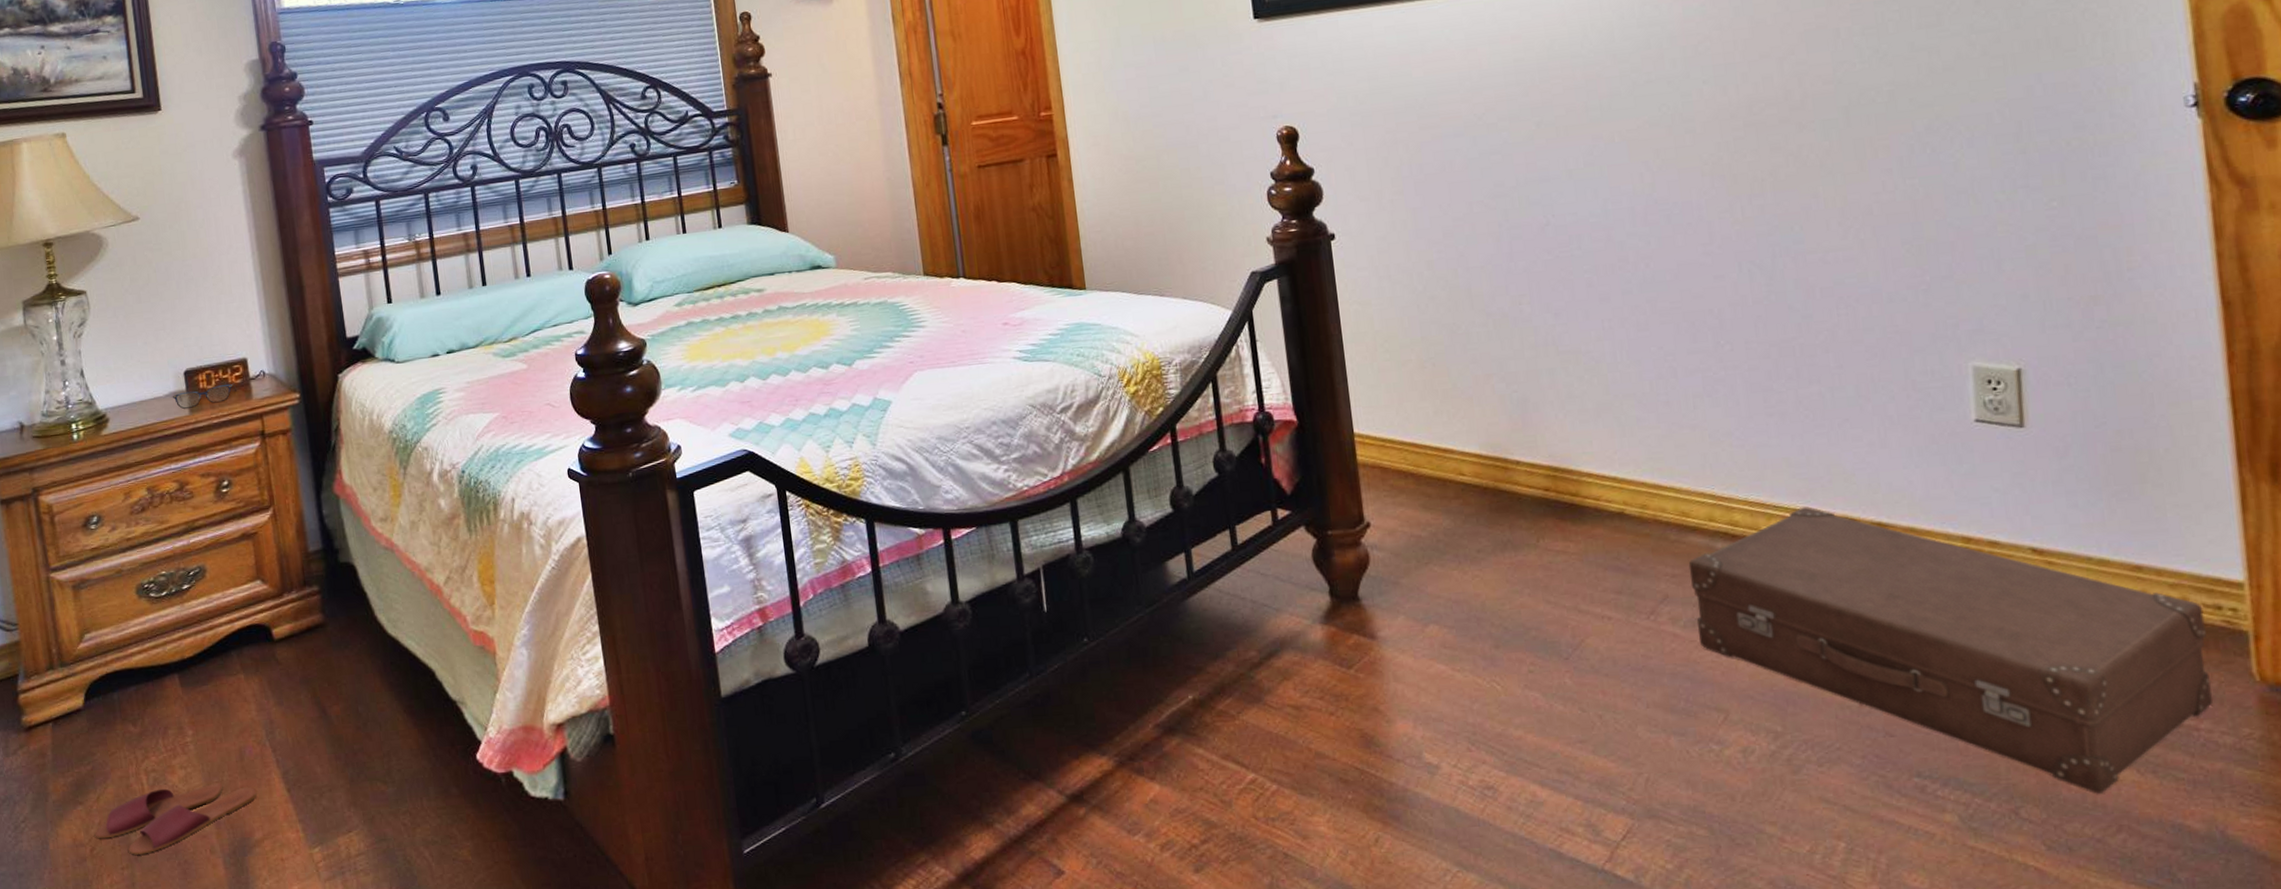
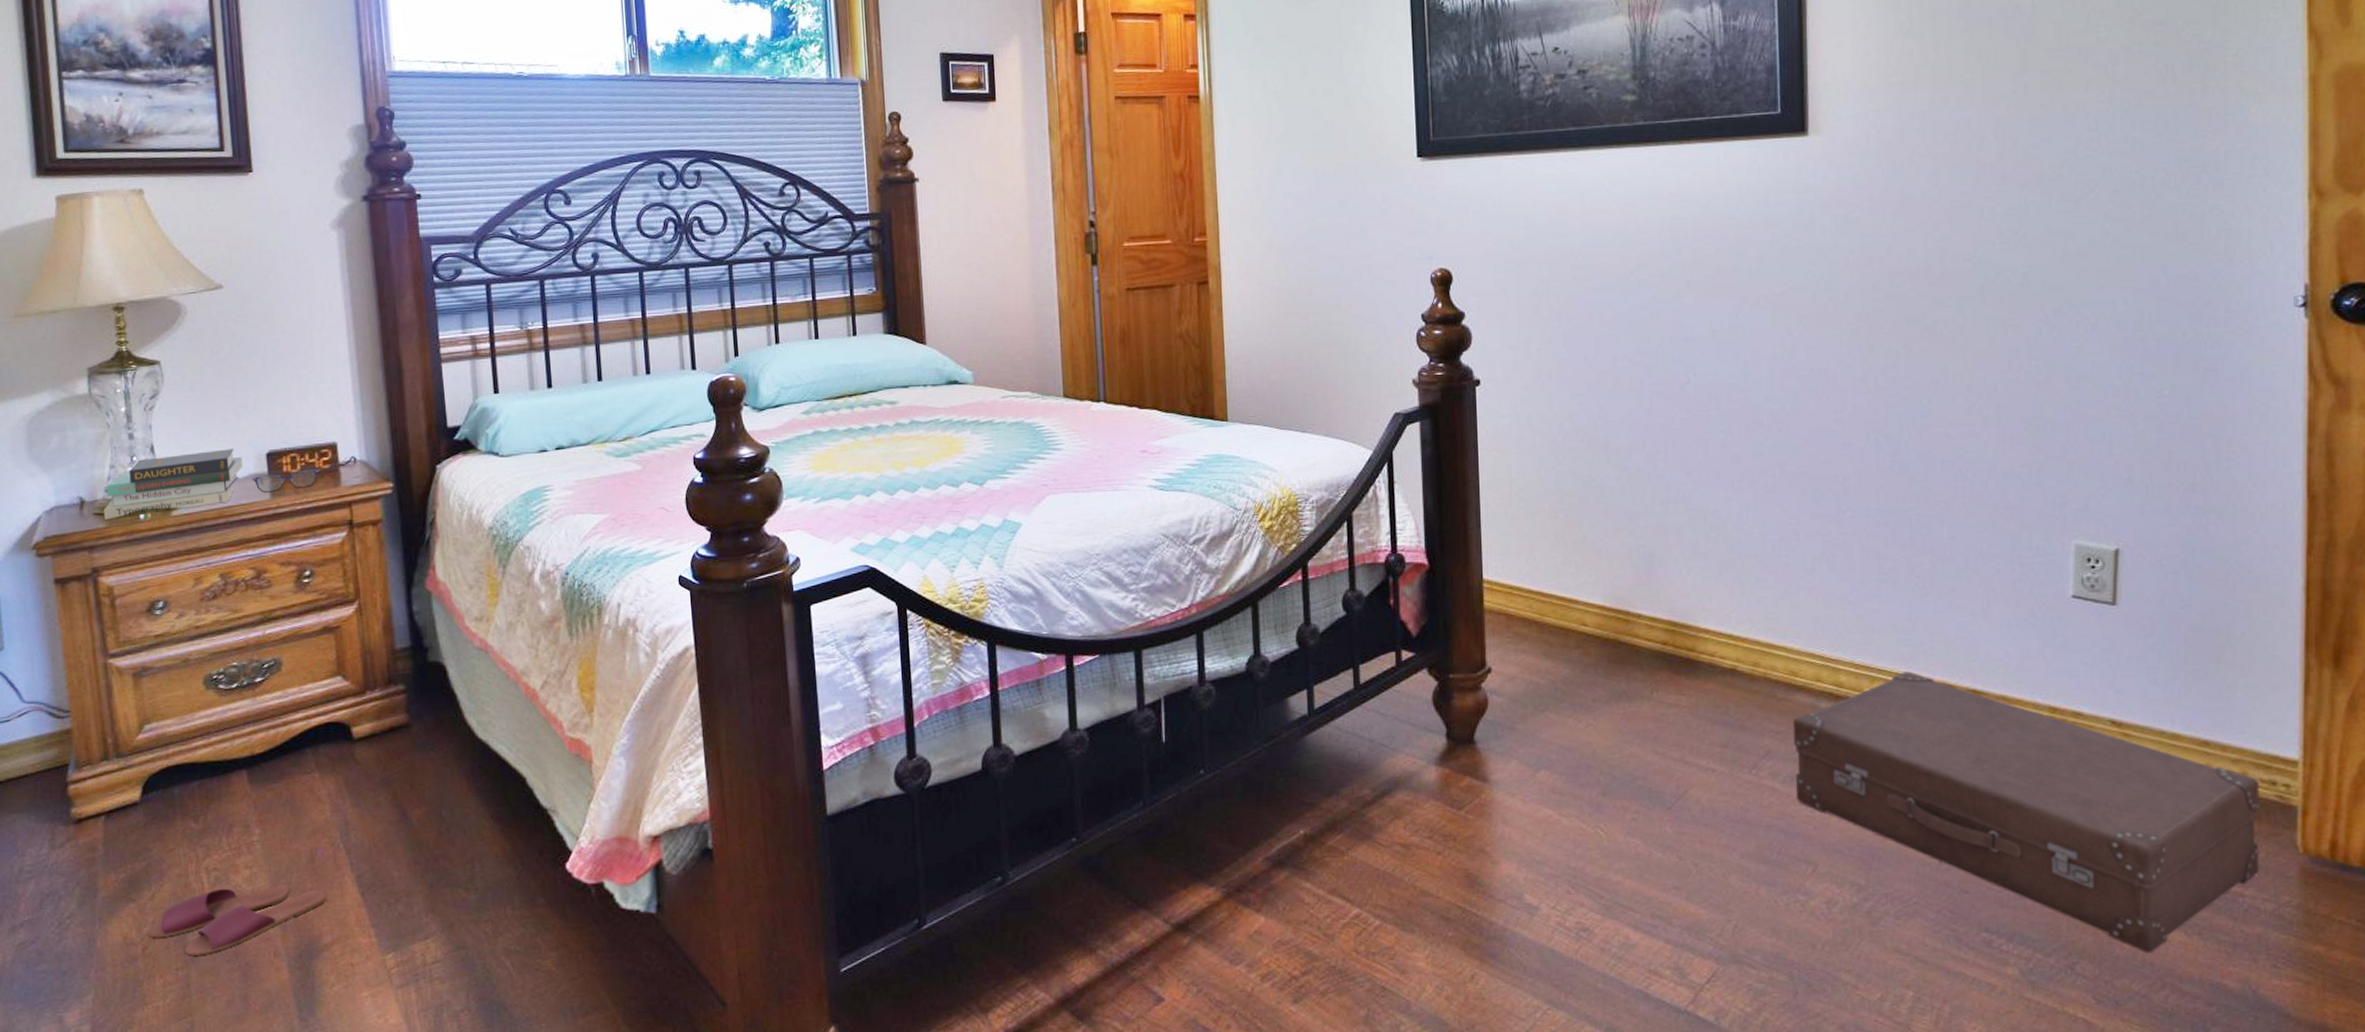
books: none [41,369,164,443] -> present [104,449,243,521]

